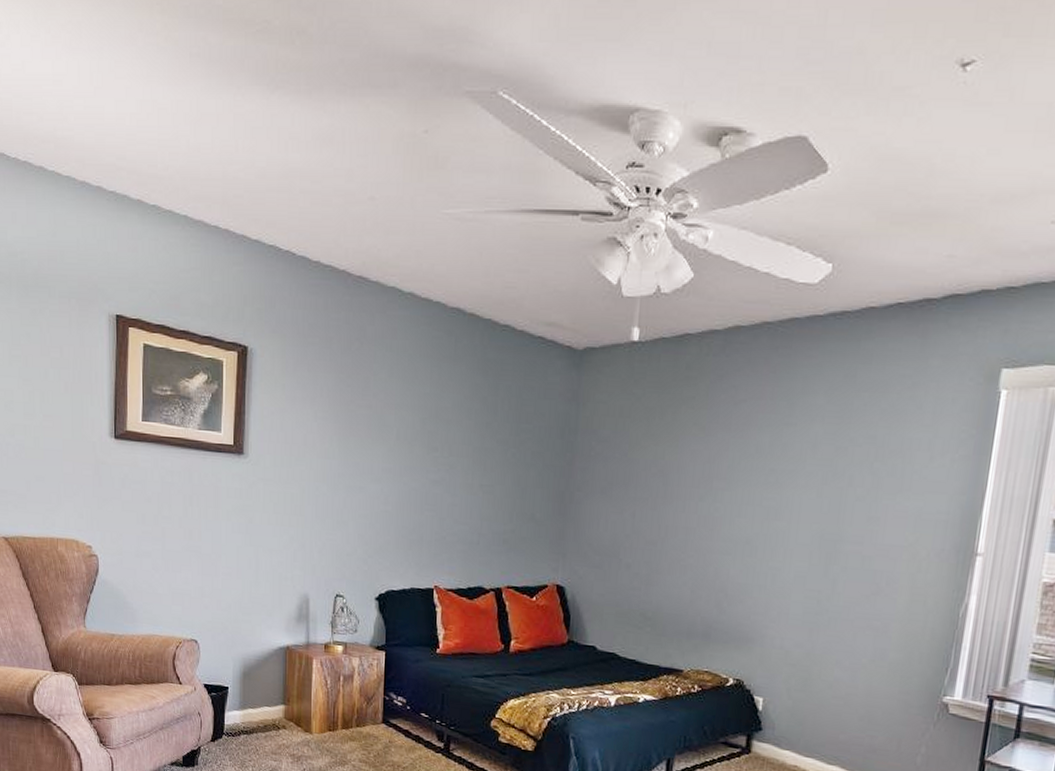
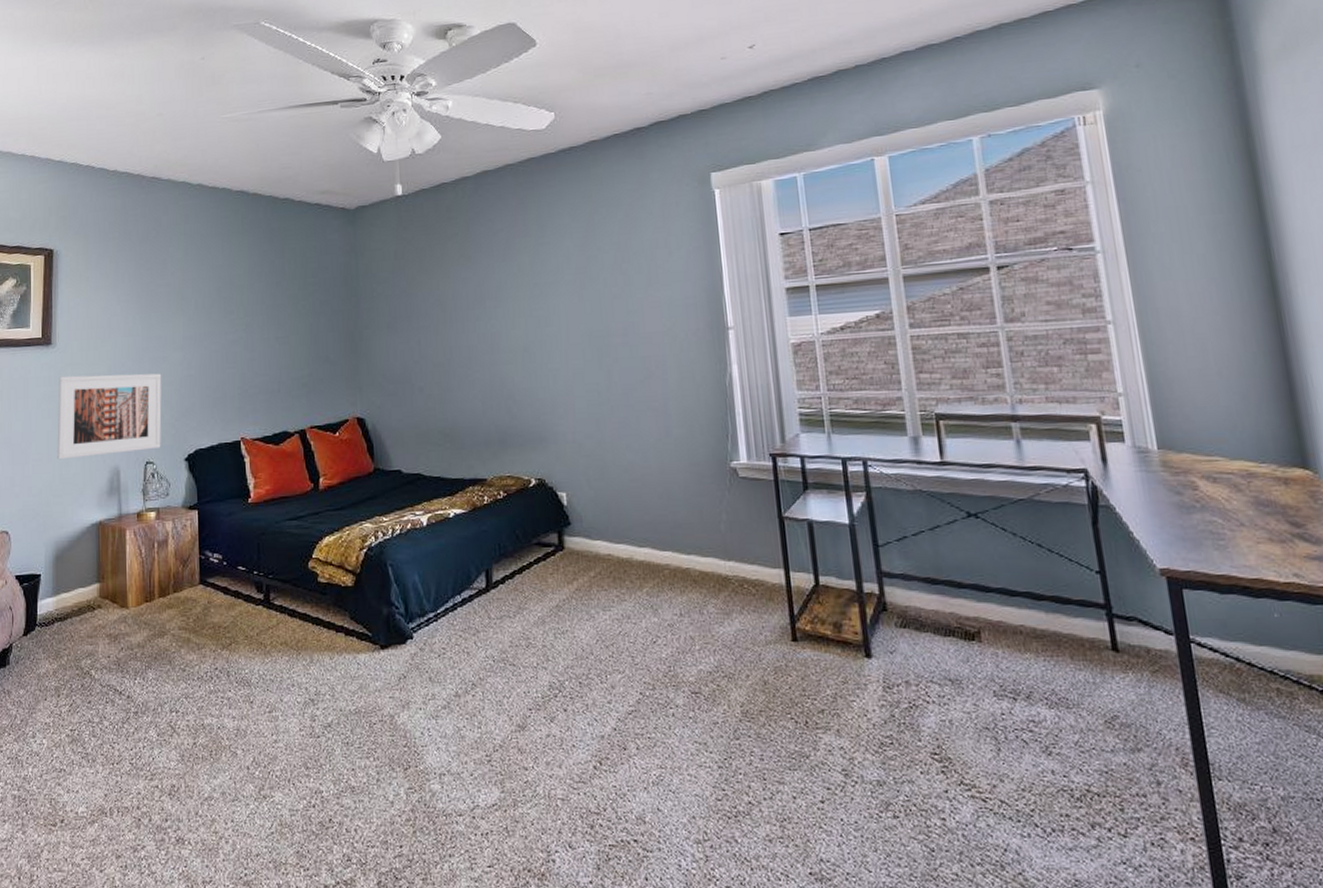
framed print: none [247,490,357,583] -> present [57,373,162,460]

